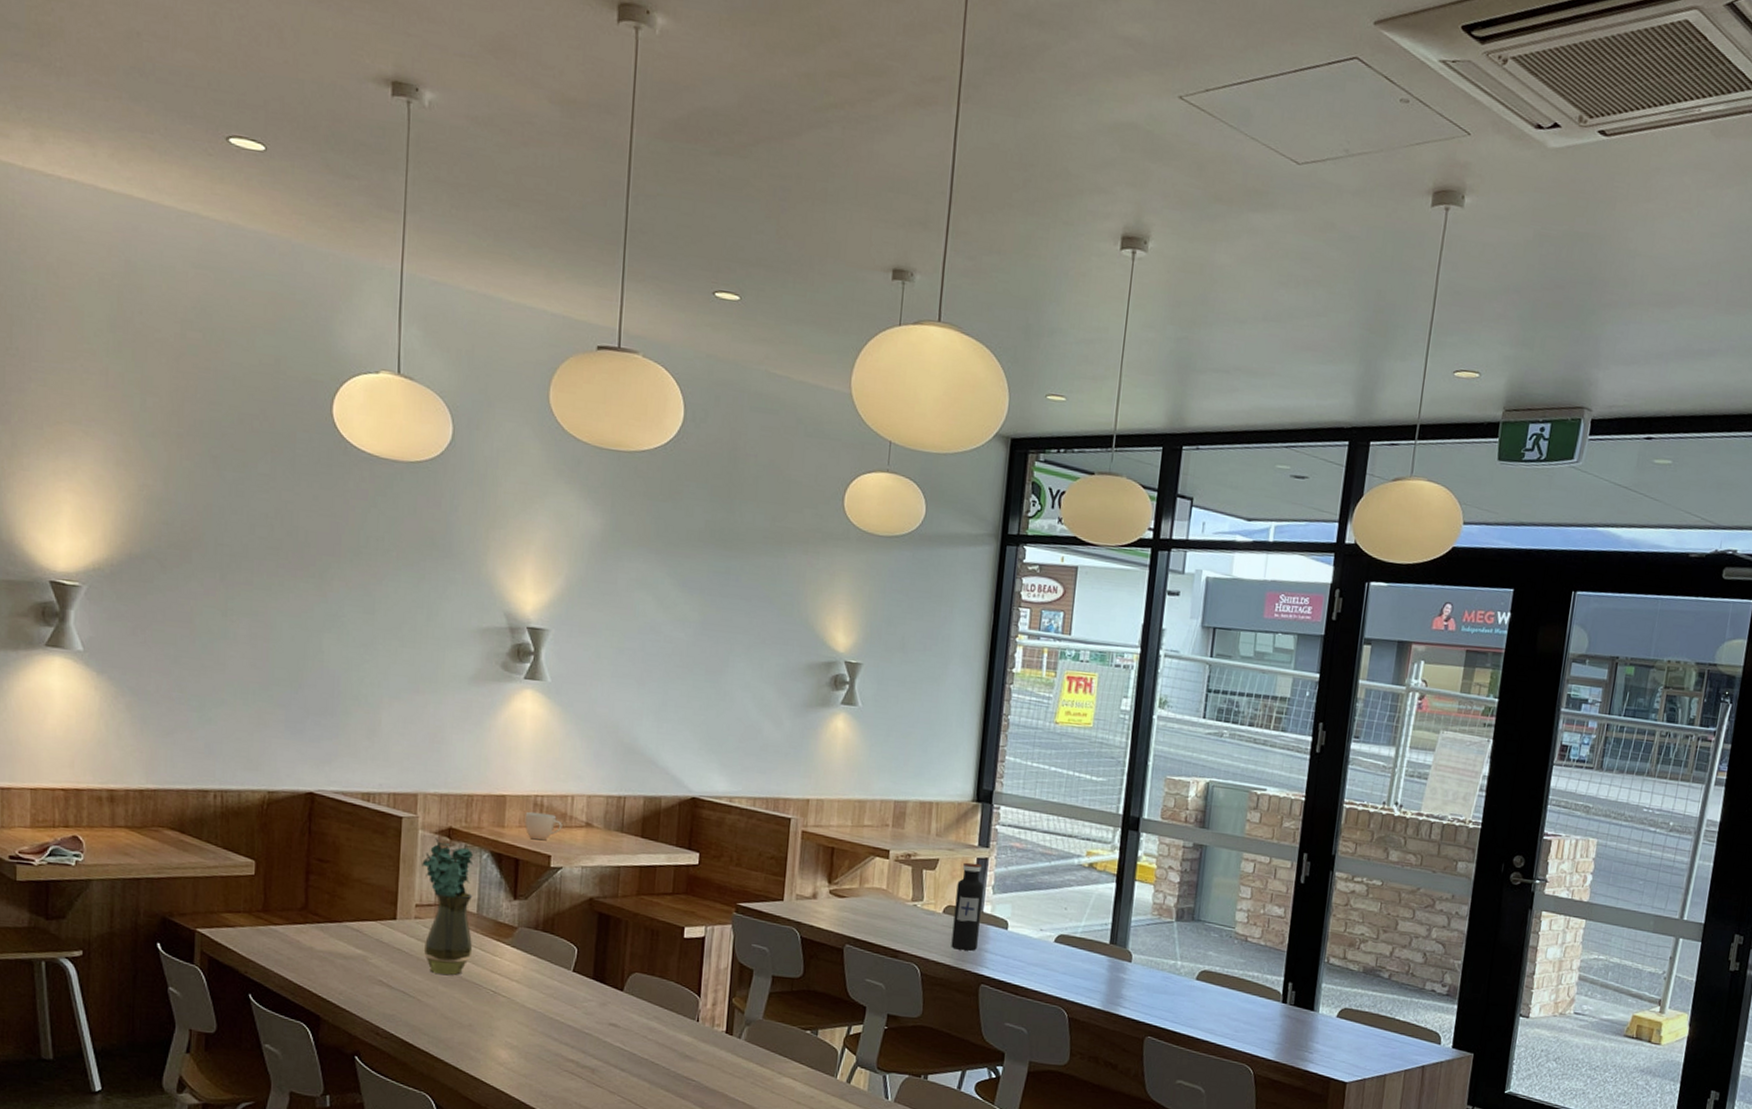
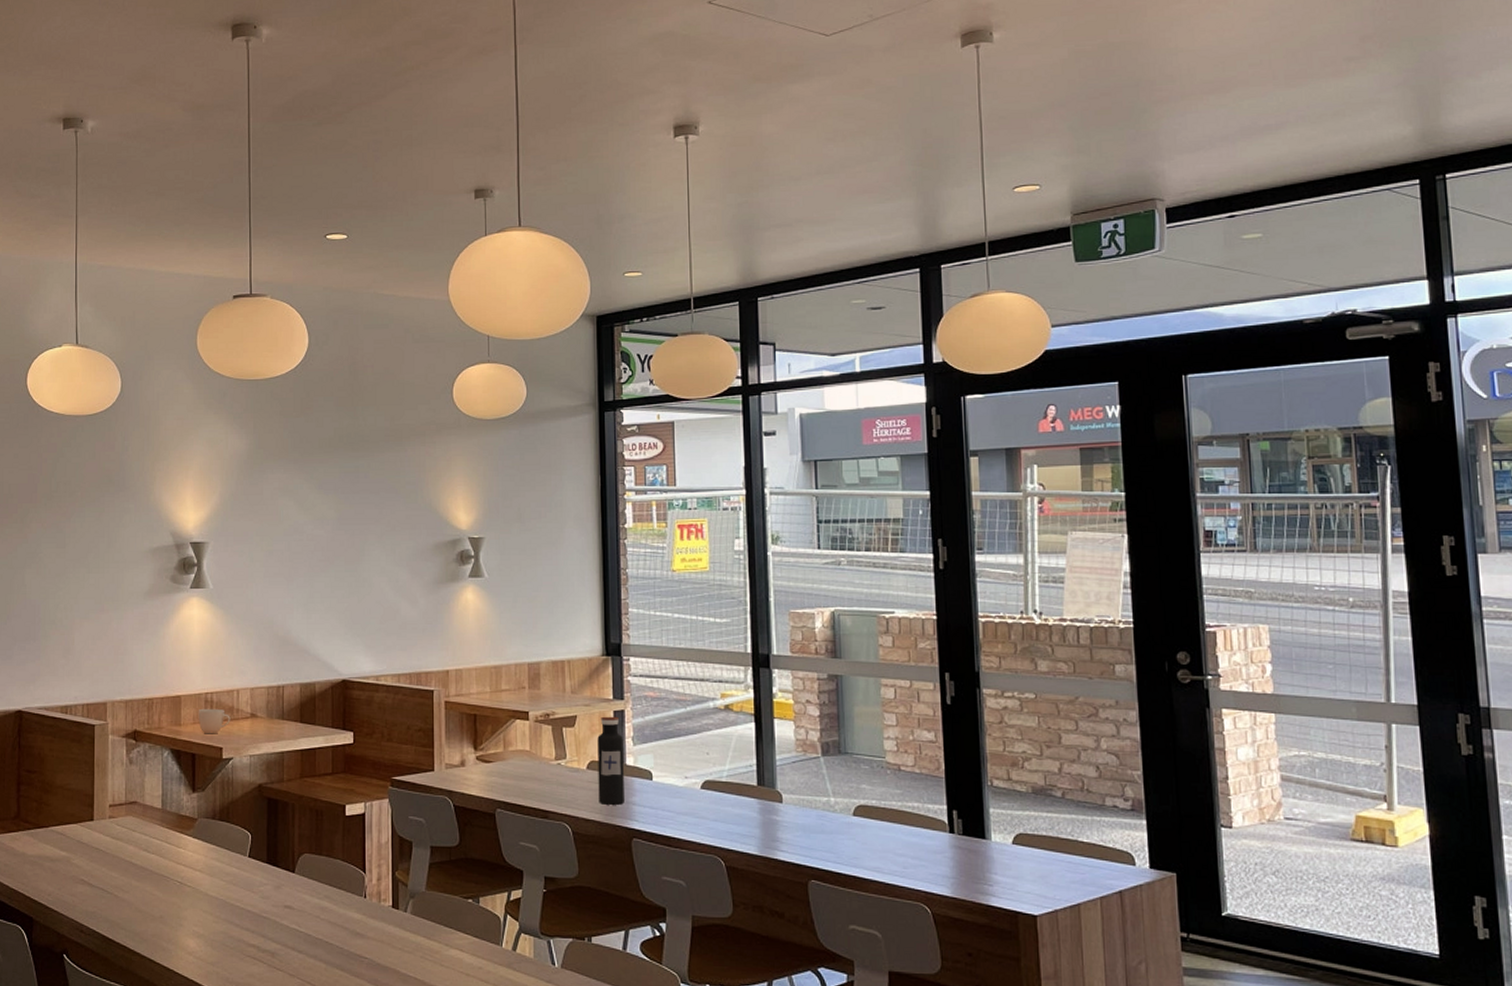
vase: present [422,837,474,975] -> none [113,740,160,869]

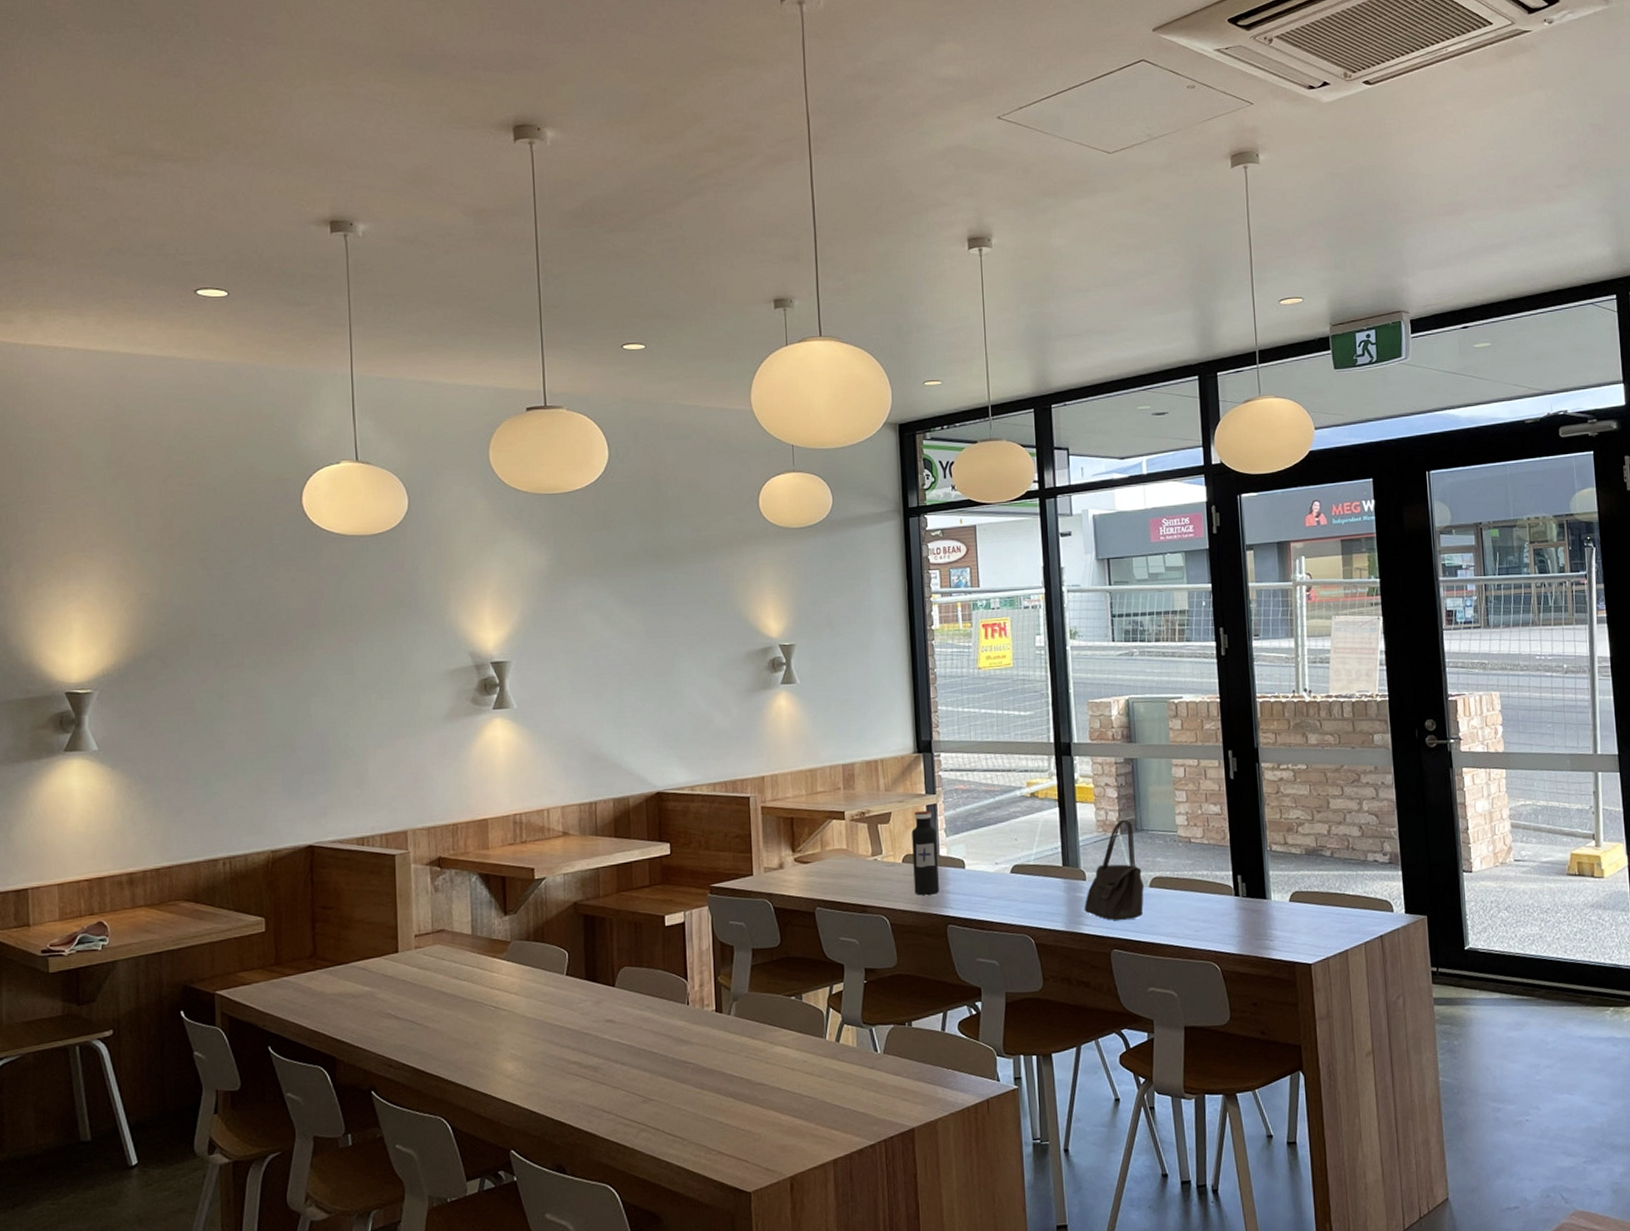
cup: present [198,708,231,734] -> none [506,829,542,856]
handbag: none [779,740,847,849] -> present [1084,819,1144,920]

